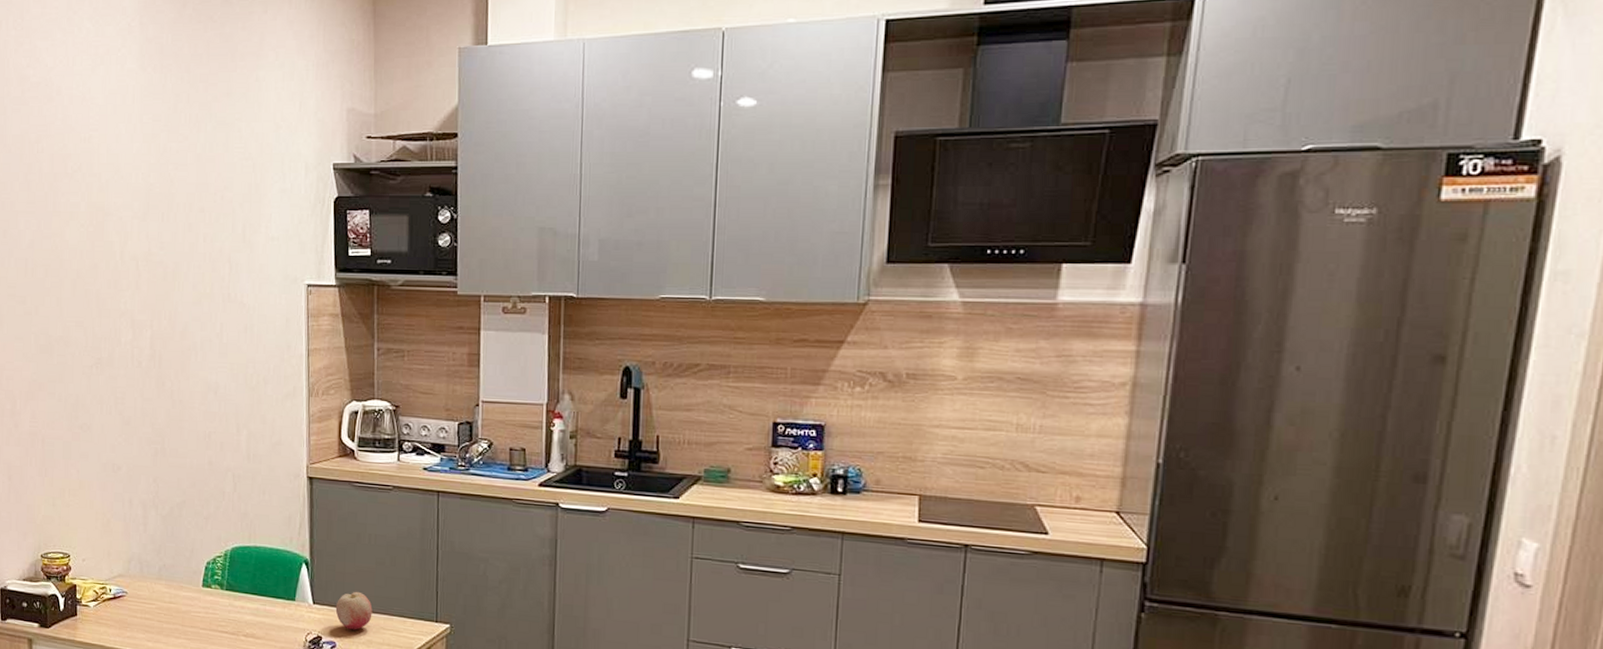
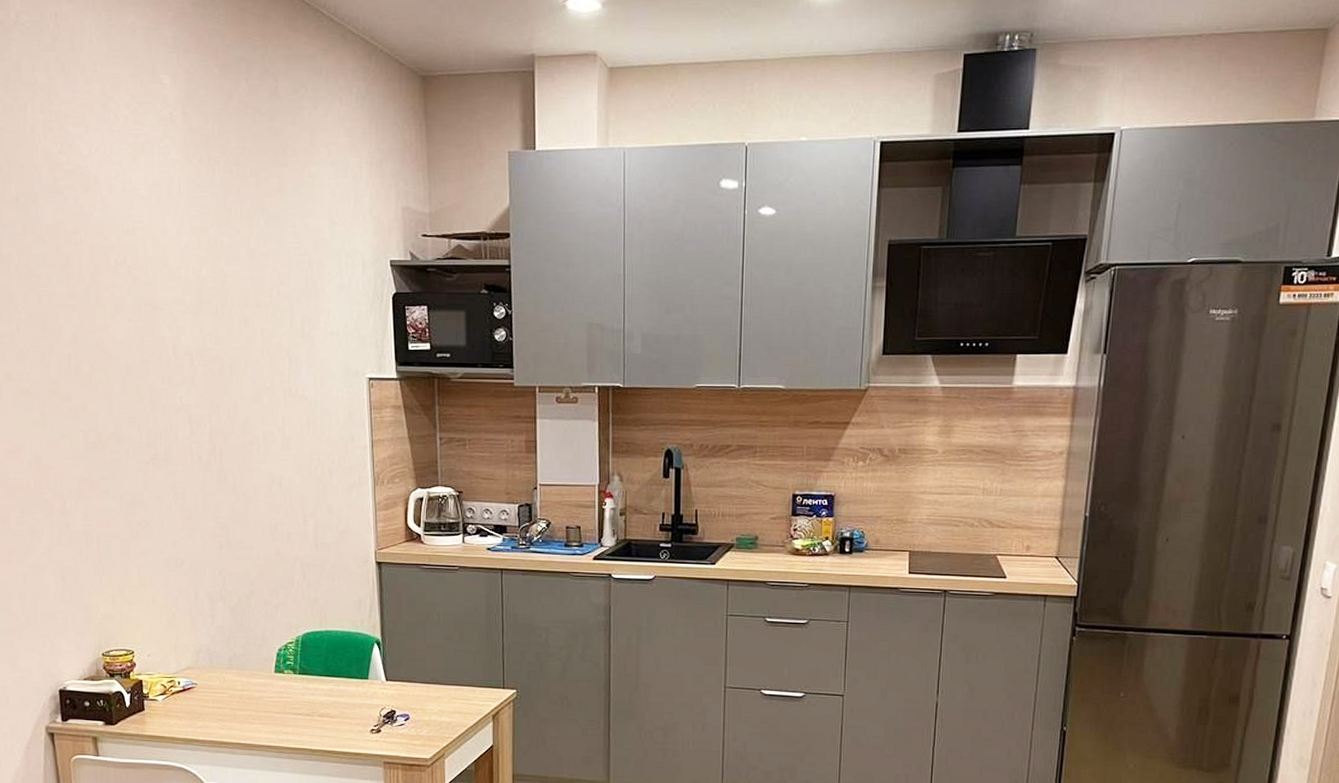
fruit: present [335,591,373,630] -> none [408,666,443,702]

